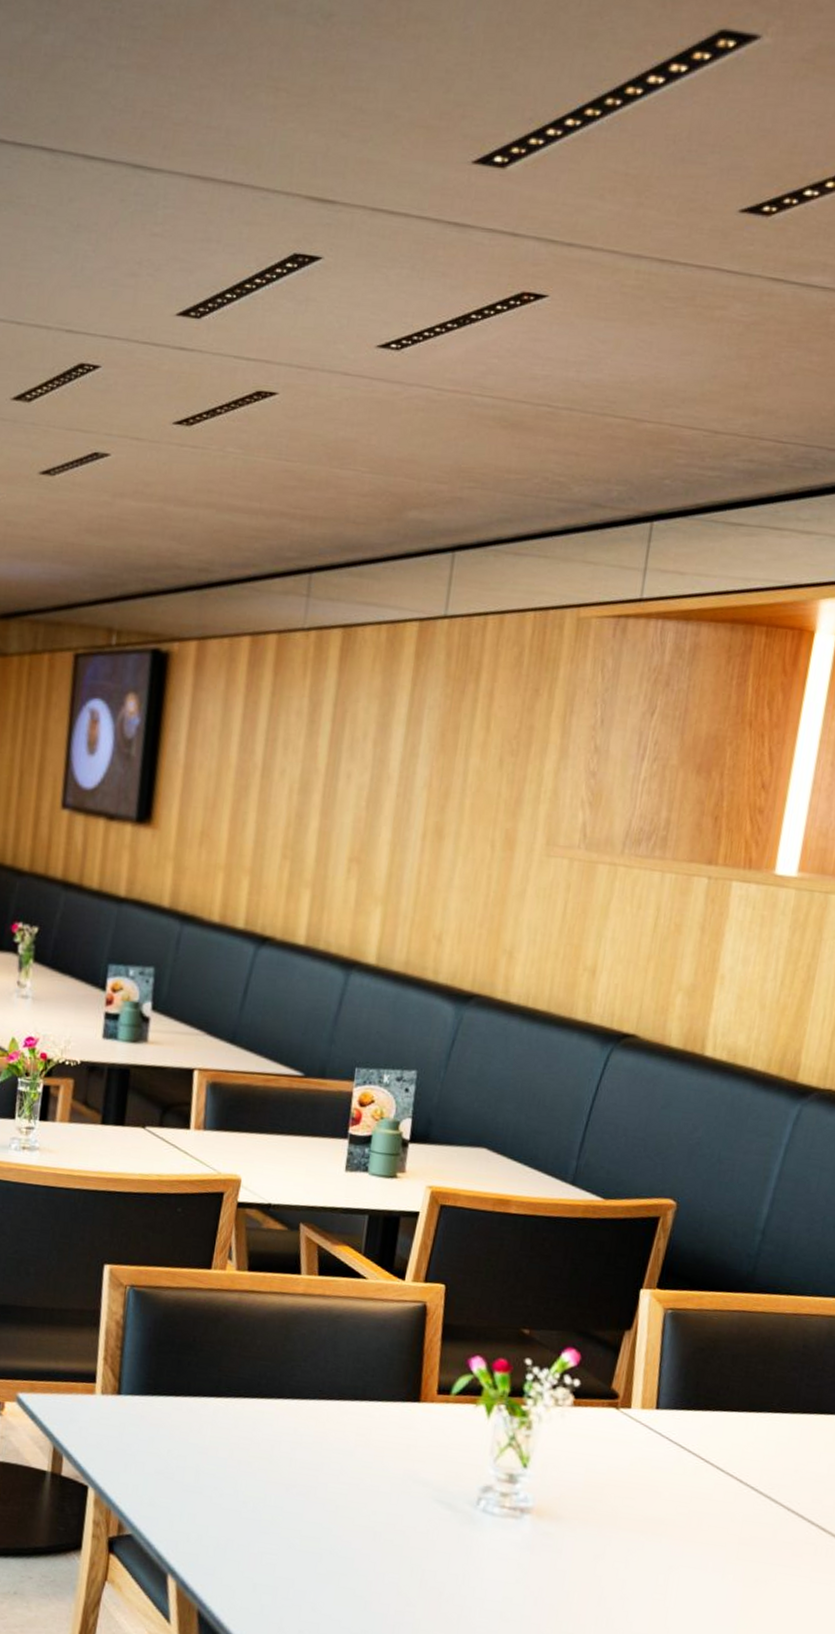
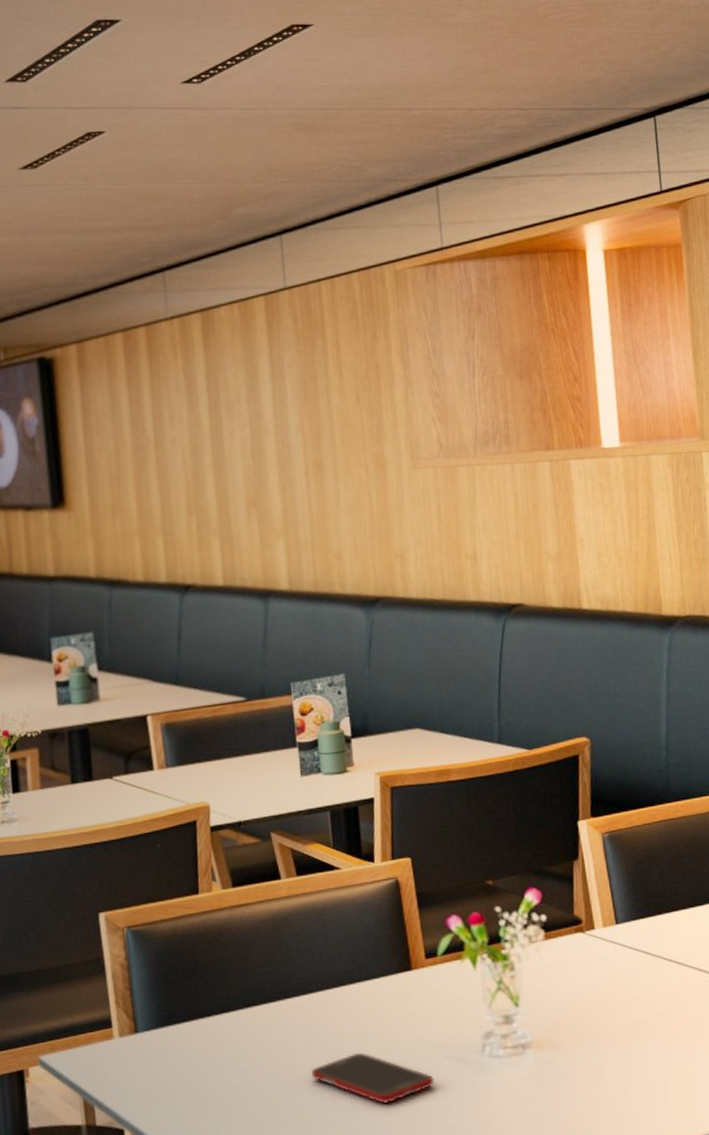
cell phone: none [290,1471,419,1532] -> present [311,1053,435,1104]

